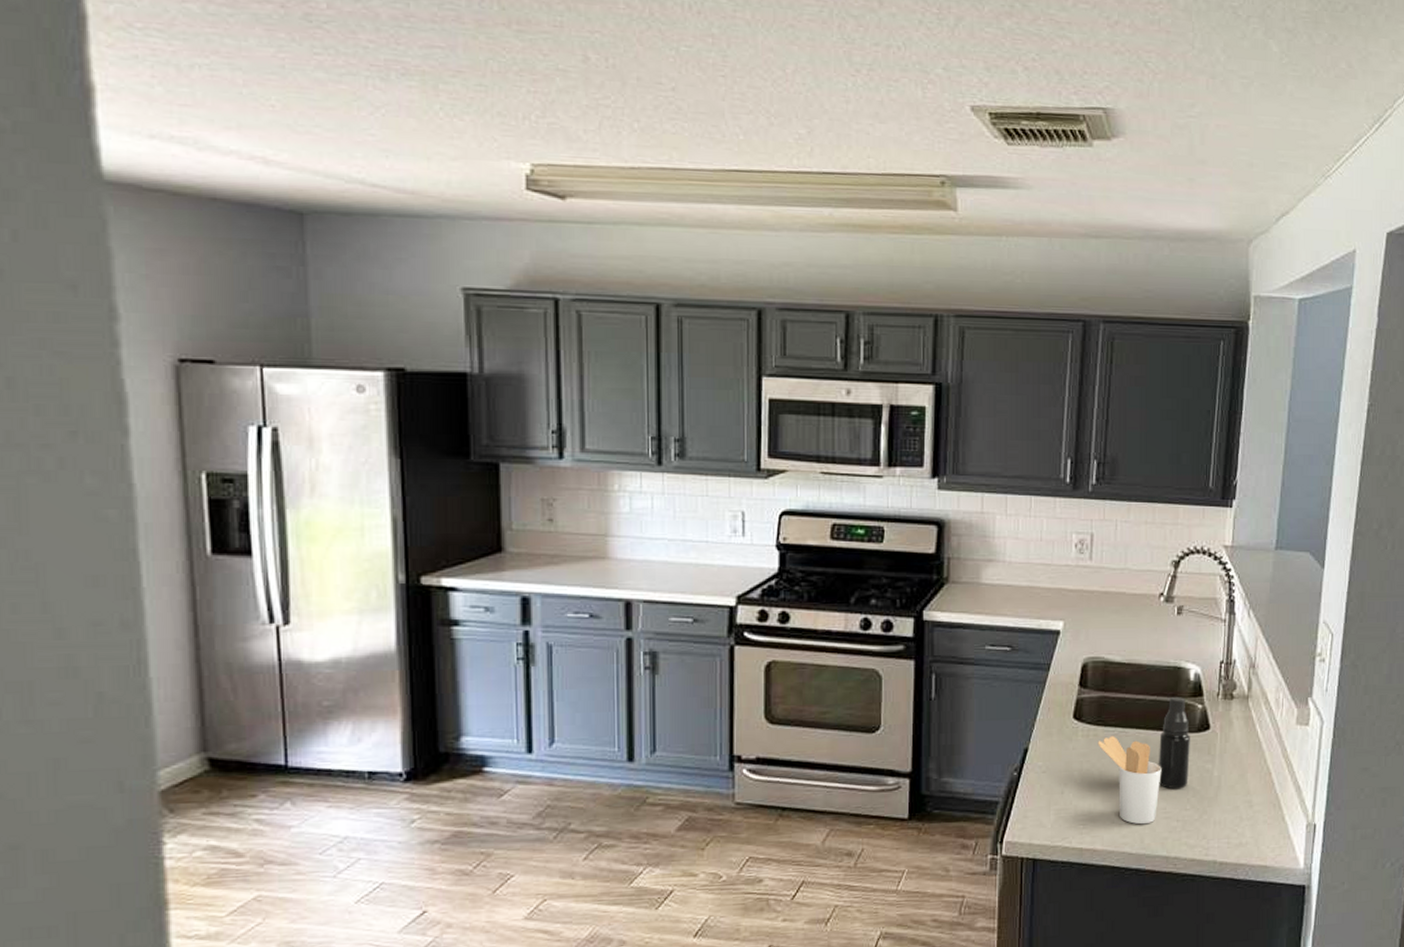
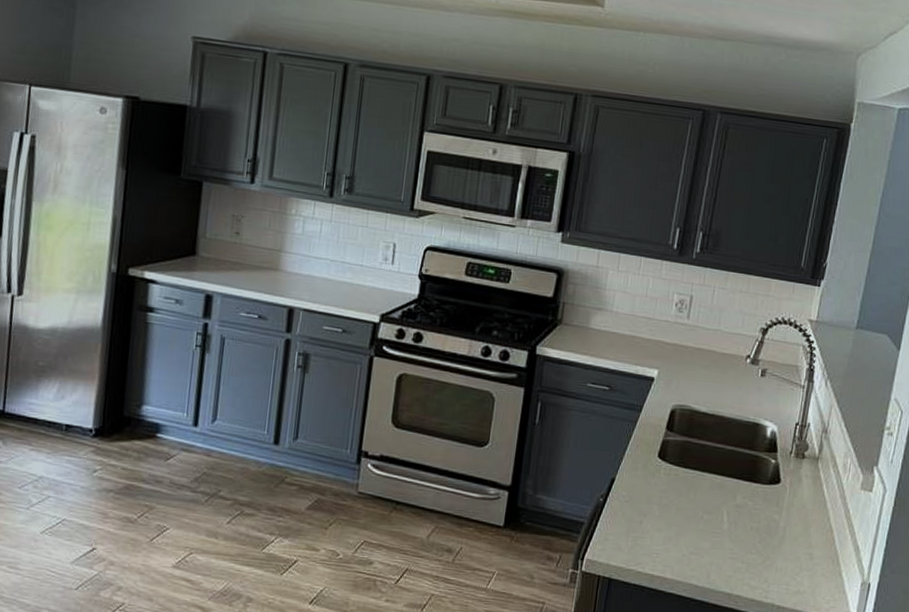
utensil holder: present [1098,736,1162,825] -> none [677,477,733,562]
spray bottle: present [1158,697,1191,789] -> none [729,450,762,534]

